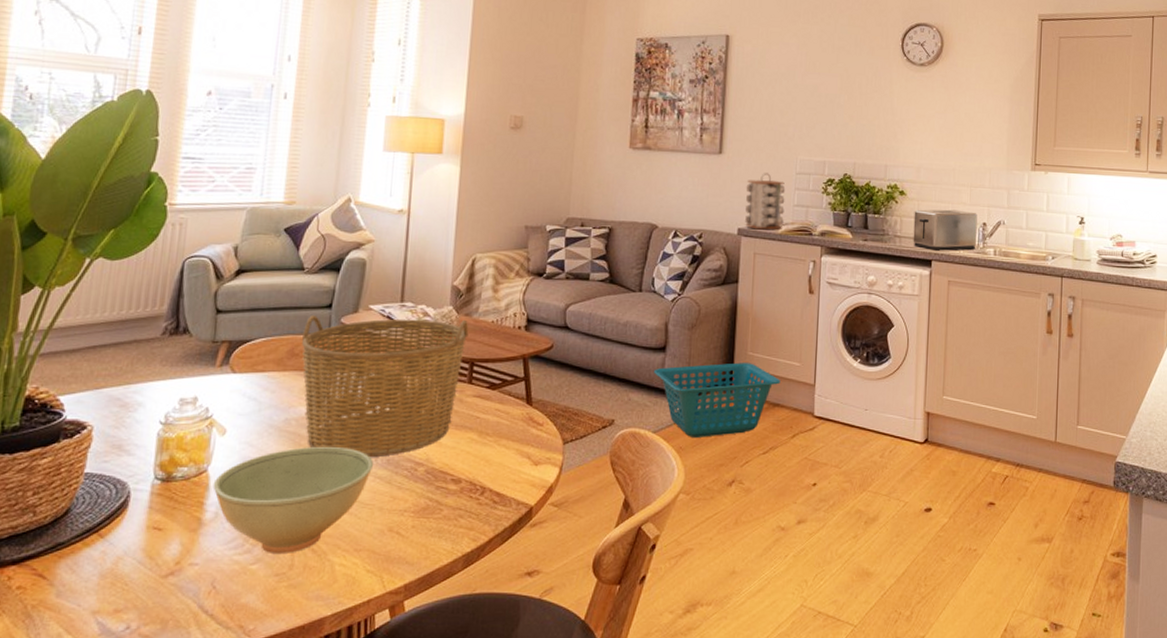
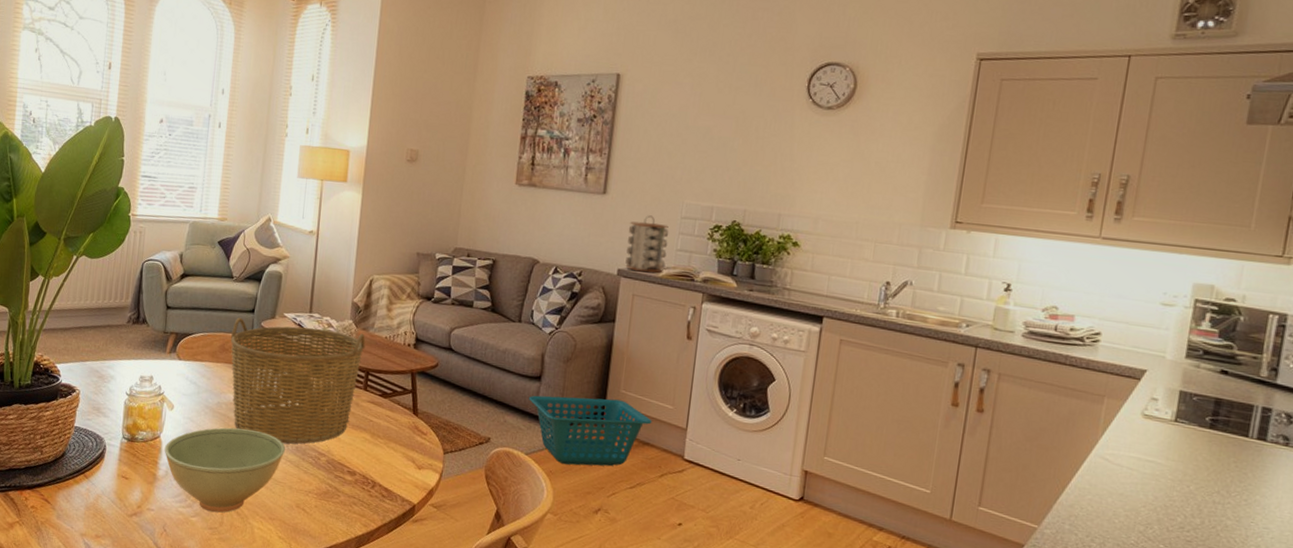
toaster: present [913,209,977,251] -> none [803,262,881,310]

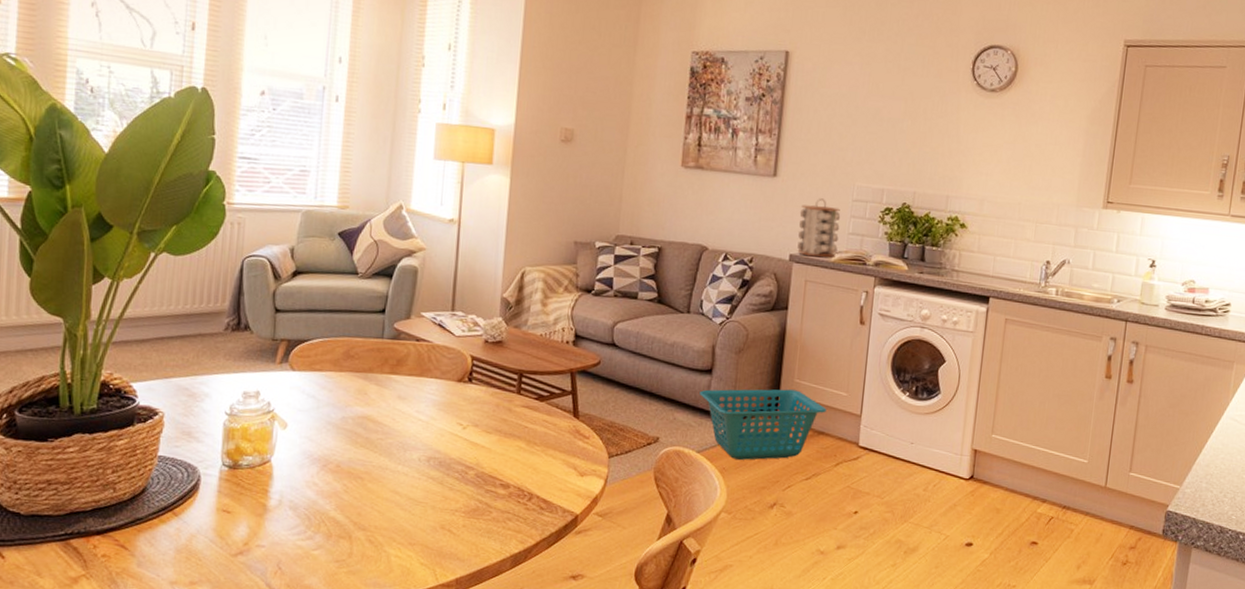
bowl: present [164,427,286,513] -> none [276,444,427,542]
basket: present [231,317,366,444] -> none [357,318,518,459]

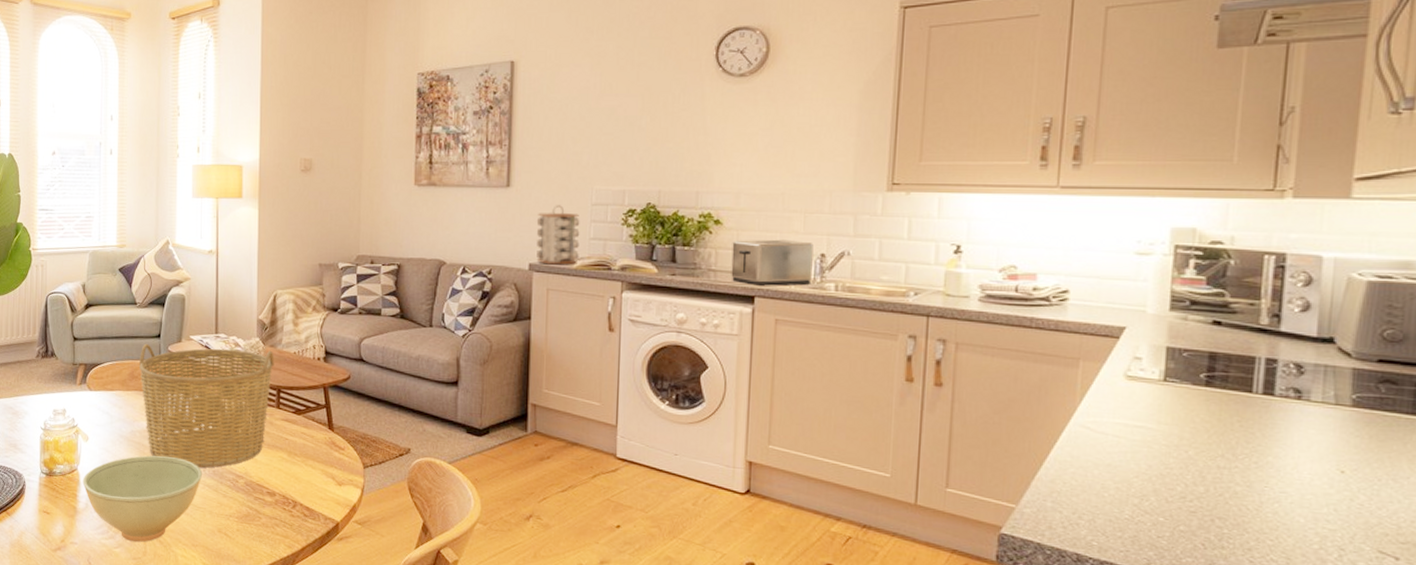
bowl: none [276,444,427,542] -> present [82,455,203,542]
basket: none [357,318,518,459] -> present [139,343,275,468]
laundry basket: present [700,389,827,460] -> none [447,399,579,471]
toaster: none [971,243,1041,289] -> present [731,239,814,286]

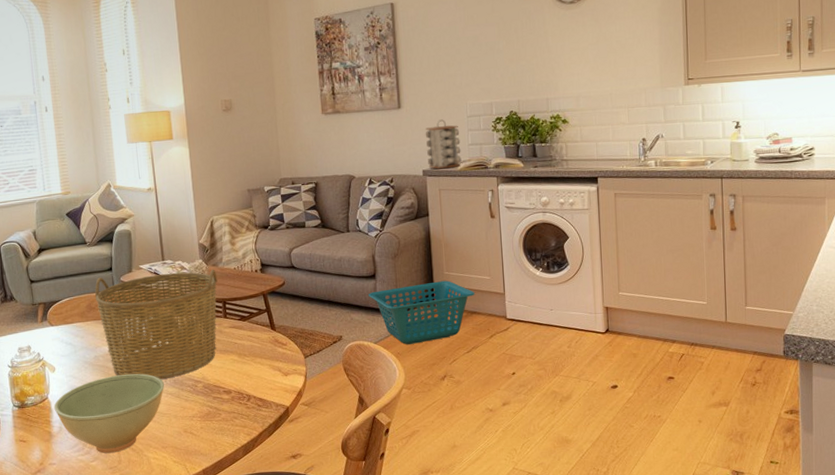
laundry basket: none [447,399,579,471] -> present [368,280,475,344]
toaster: present [731,239,814,286] -> none [577,130,638,169]

